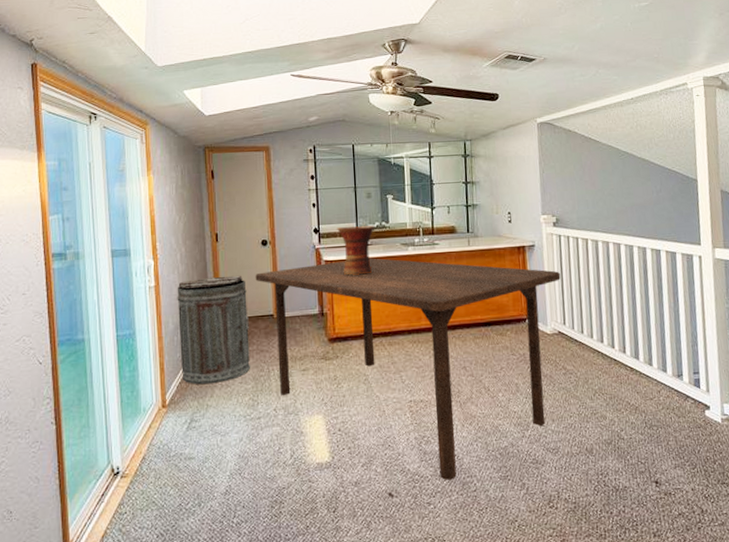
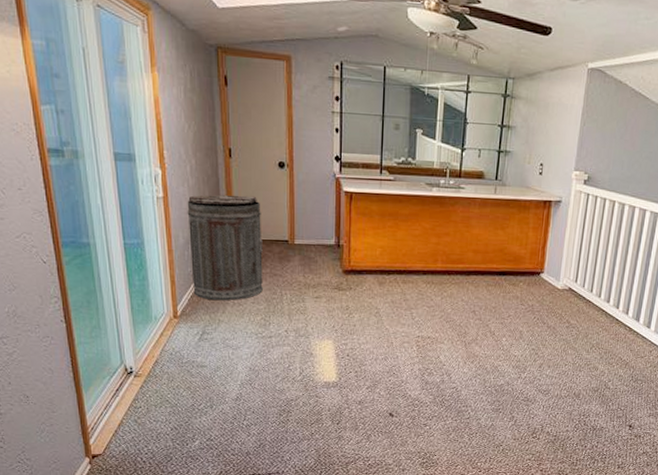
dining table: present [255,258,561,480] -> none [271,194,581,407]
vase: present [337,225,375,276] -> none [360,158,401,211]

